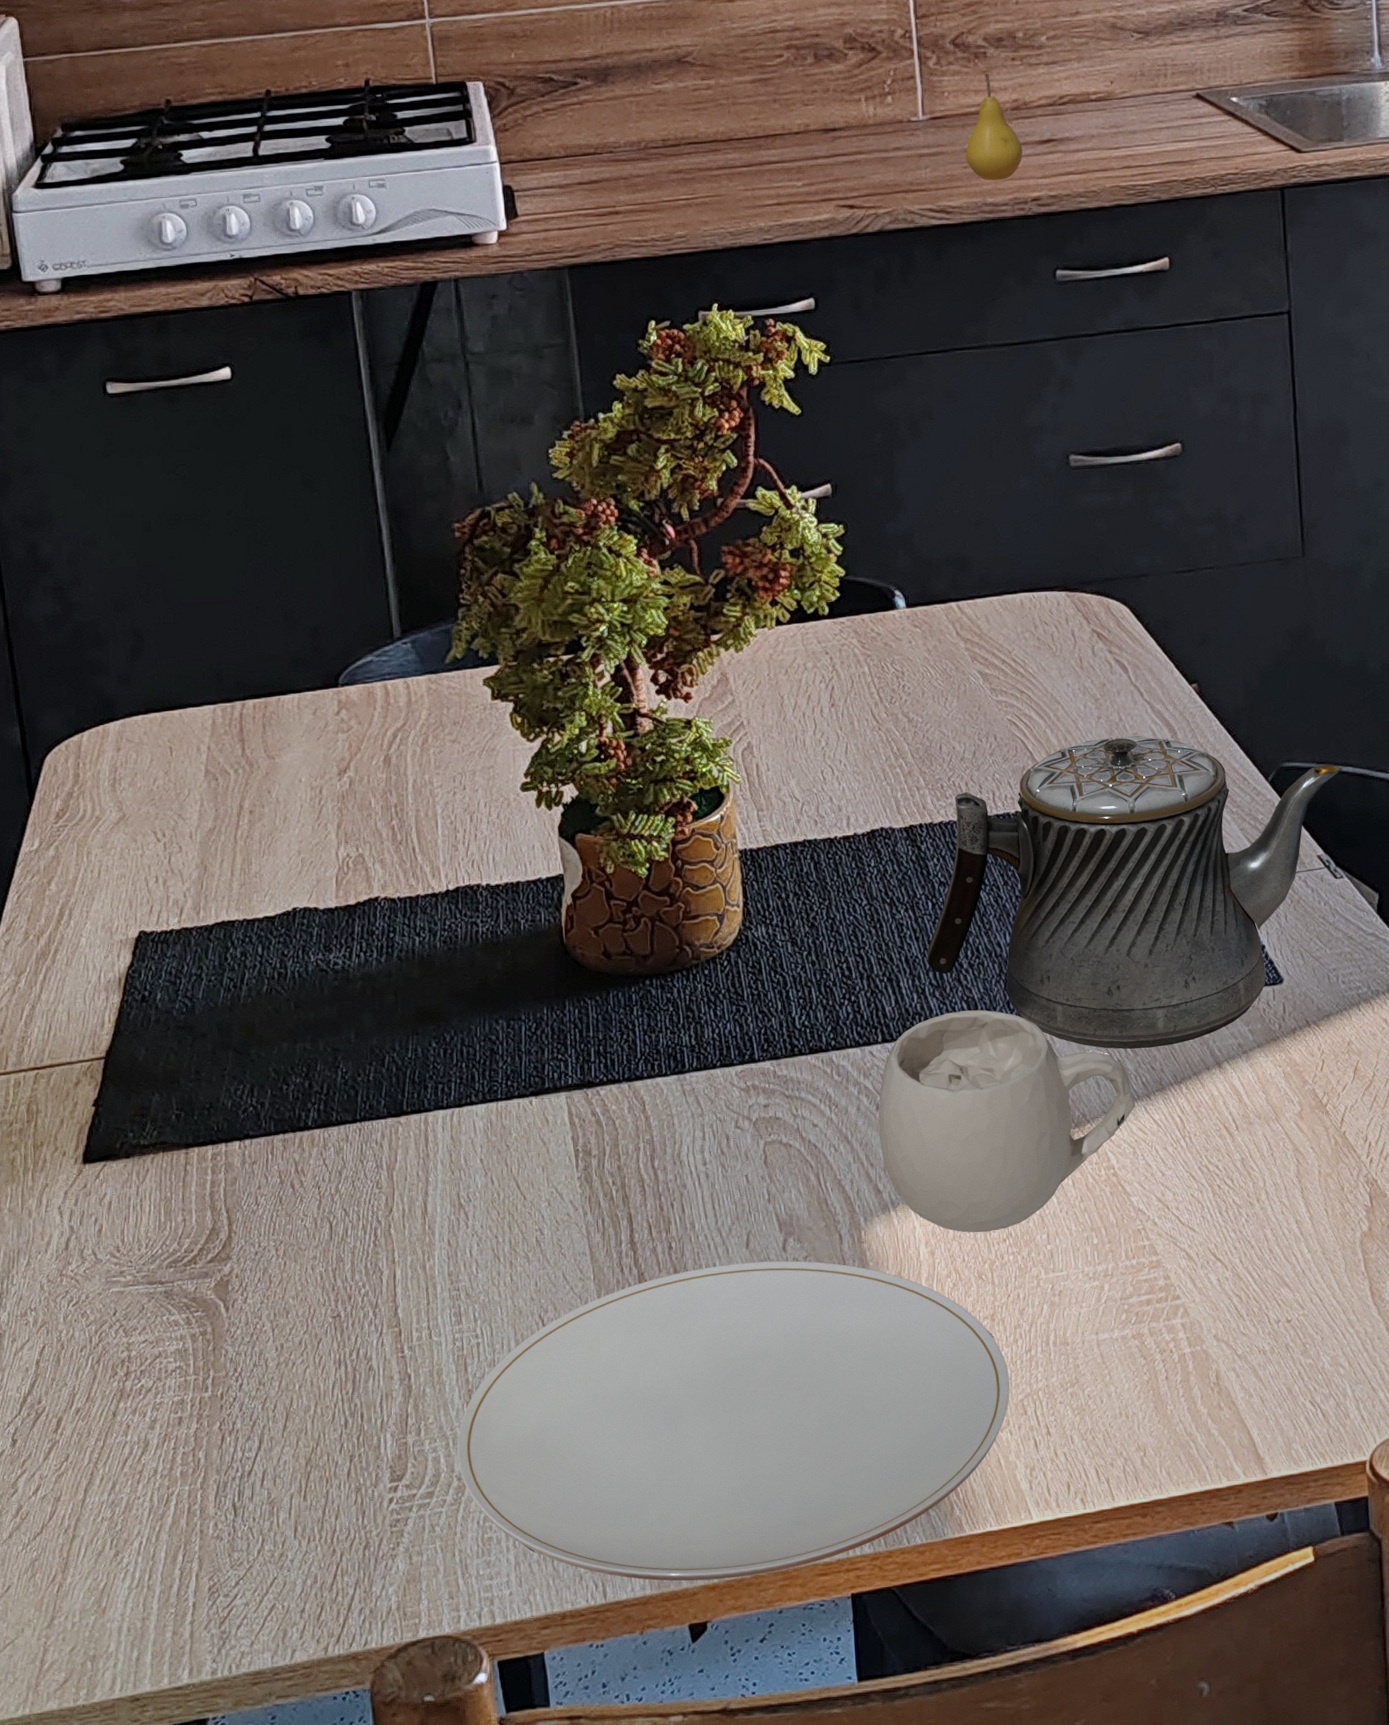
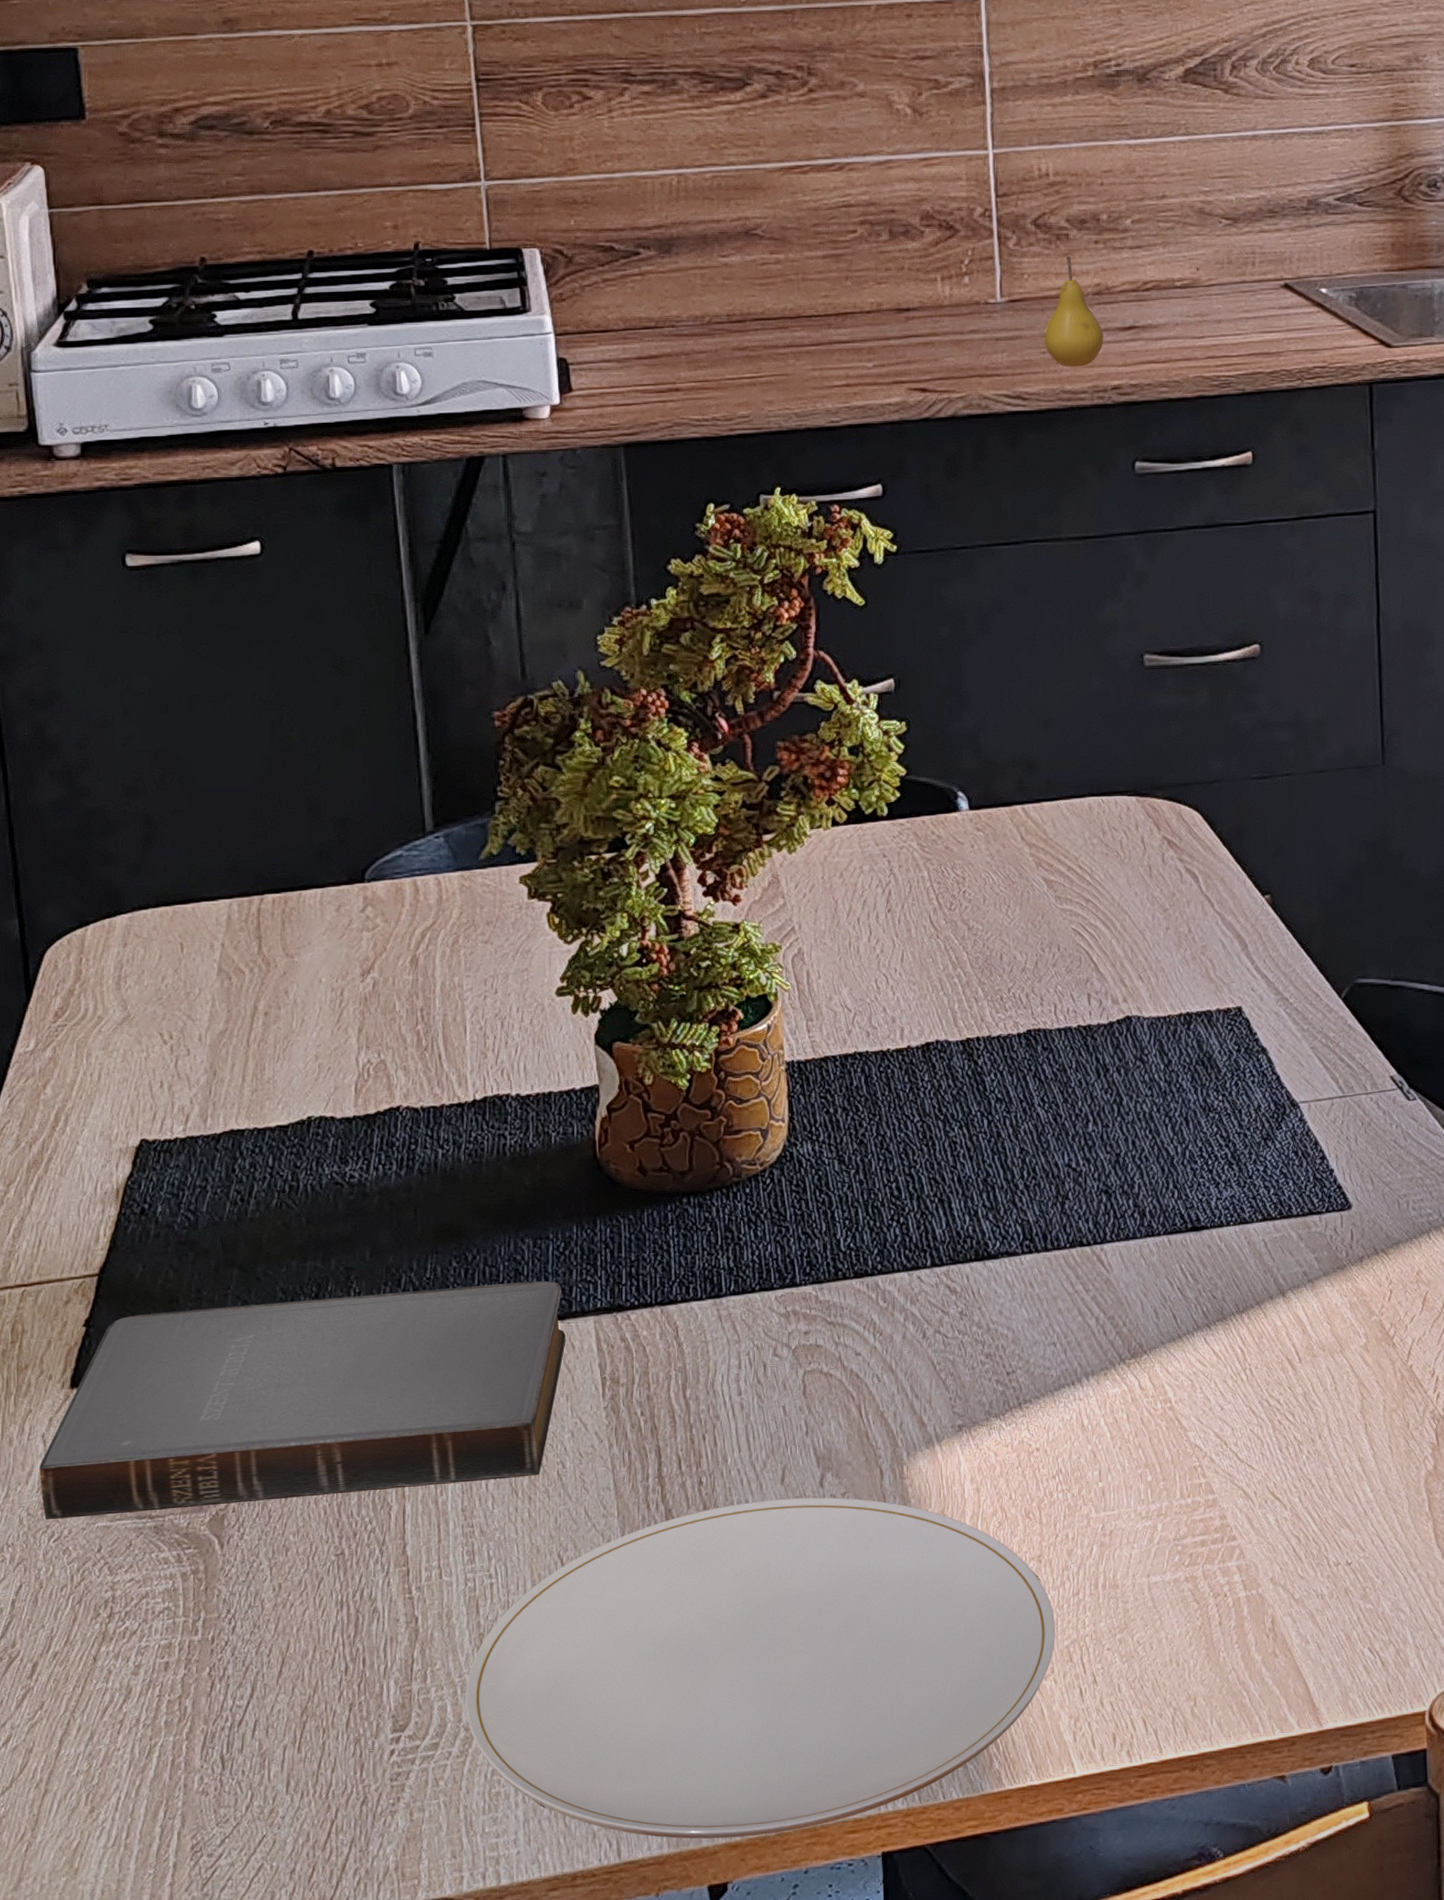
book: none [57,1059,540,1285] -> present [39,1280,566,1519]
mug: present [878,1010,1135,1233] -> none [925,1233,1194,1469]
teapot: present [927,736,1342,1049] -> none [981,948,1418,1277]

